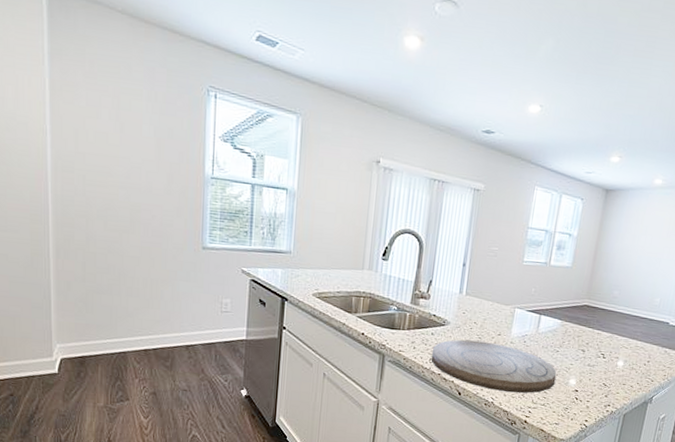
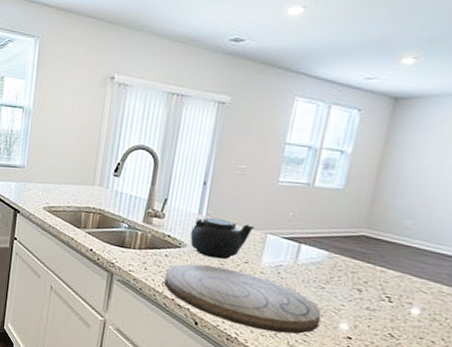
teapot: none [452,296,506,334] -> present [190,217,255,260]

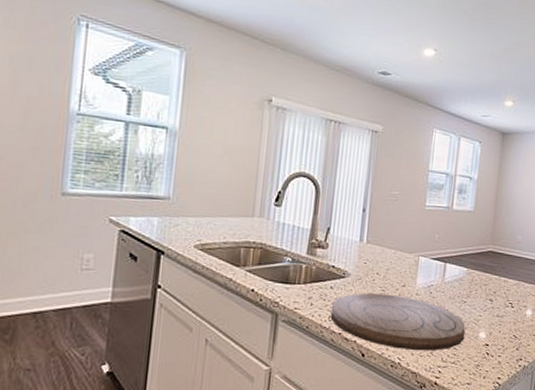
teapot: present [190,217,255,260] -> none [353,245,409,286]

